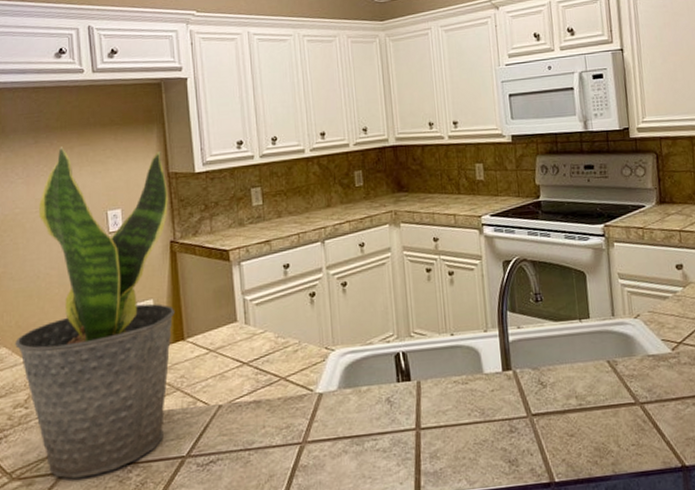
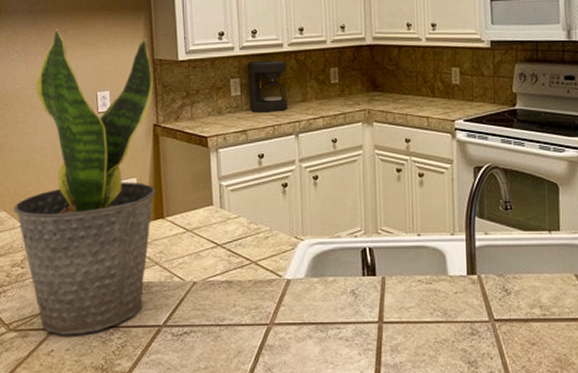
coffee maker: none [269,166,312,222] -> present [248,60,287,113]

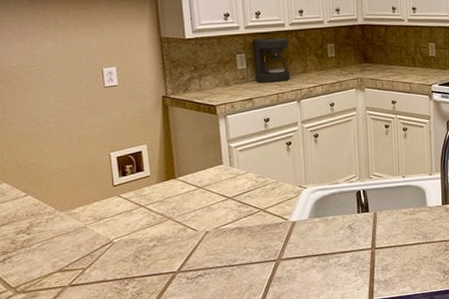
potted plant: present [12,28,157,335] -> none [15,9,168,291]

